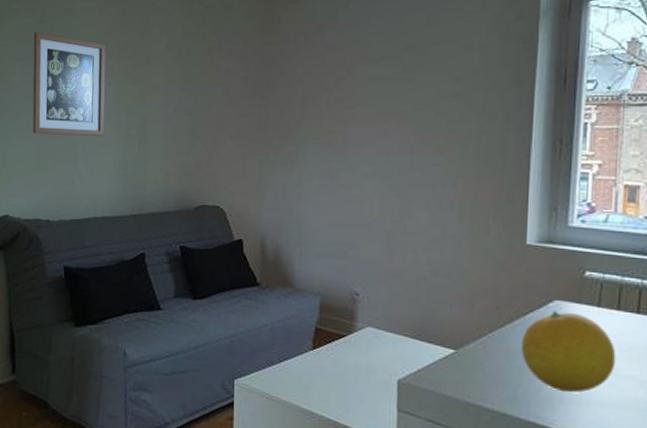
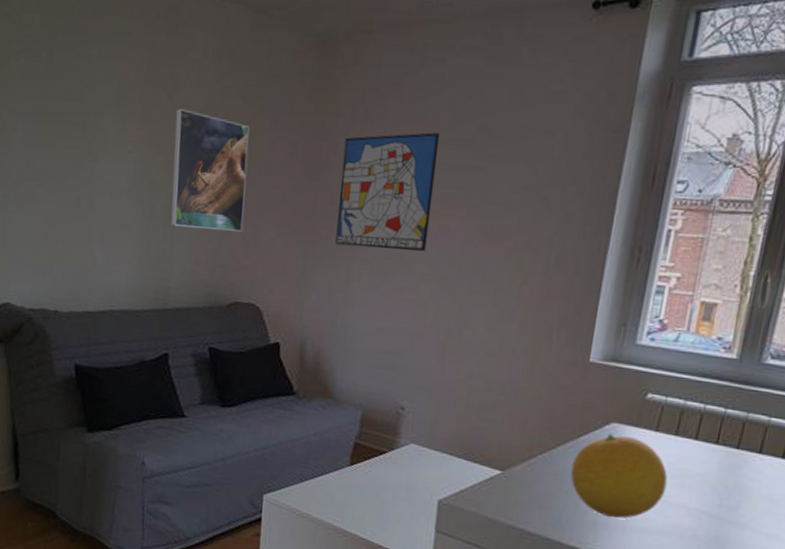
wall art: present [32,32,106,136] -> none [37,81,128,215]
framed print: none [144,47,208,145] -> present [171,109,250,232]
wall art: none [287,53,372,154] -> present [335,132,440,251]

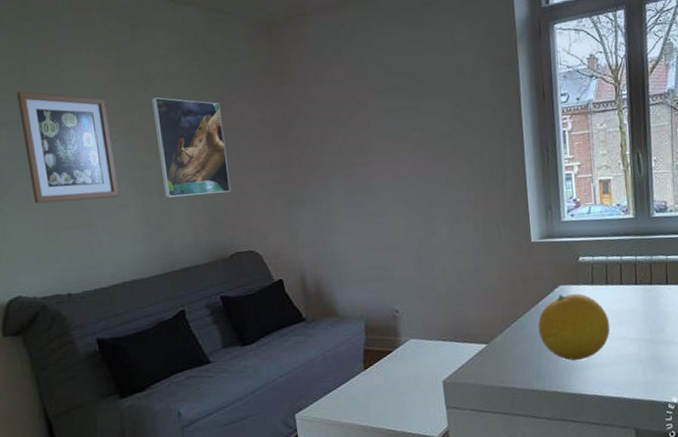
wall art: none [37,81,128,215] -> present [16,91,120,204]
wall art: present [335,132,440,251] -> none [303,86,388,188]

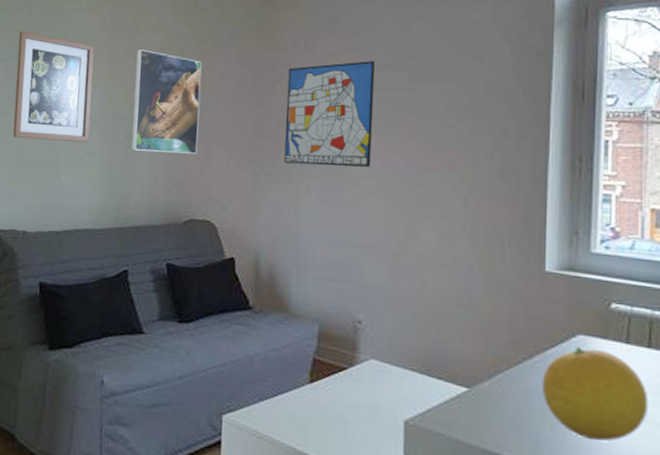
wall art: none [303,86,388,188] -> present [284,61,376,167]

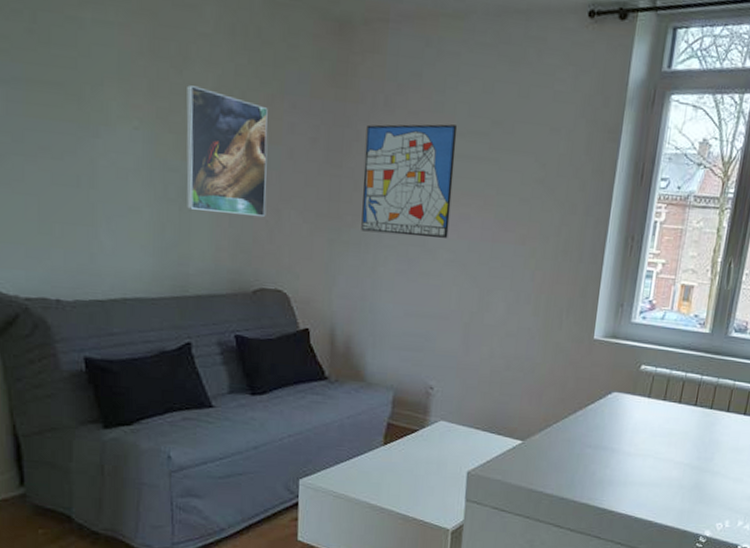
wall art: present [12,31,95,142] -> none [20,43,133,197]
fruit: present [541,346,649,442] -> none [580,402,659,476]

